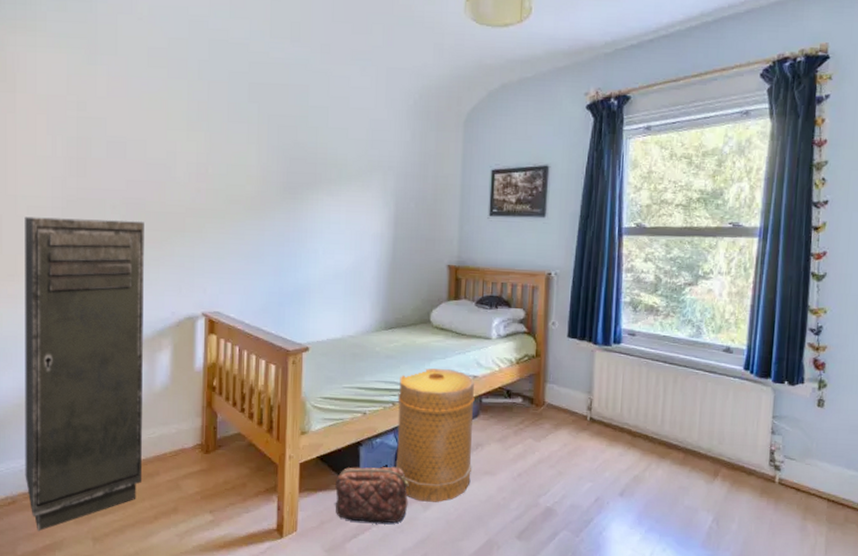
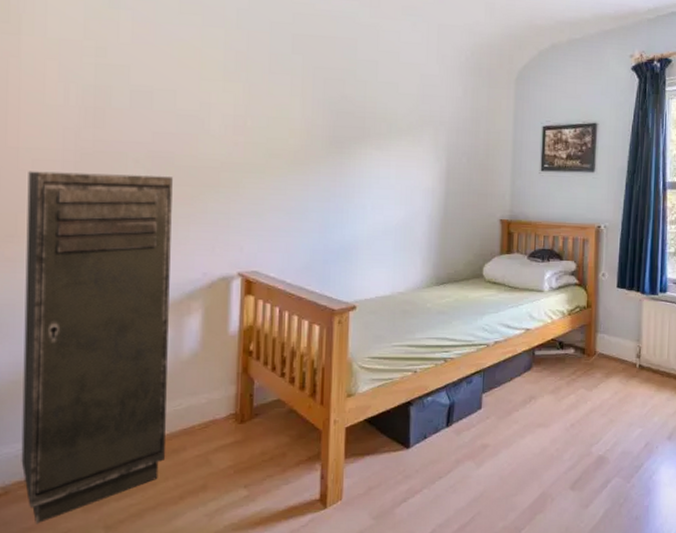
cosmetic bag: present [335,466,409,523] -> none [383,425,462,485]
basket: present [395,368,475,502] -> none [447,323,528,459]

